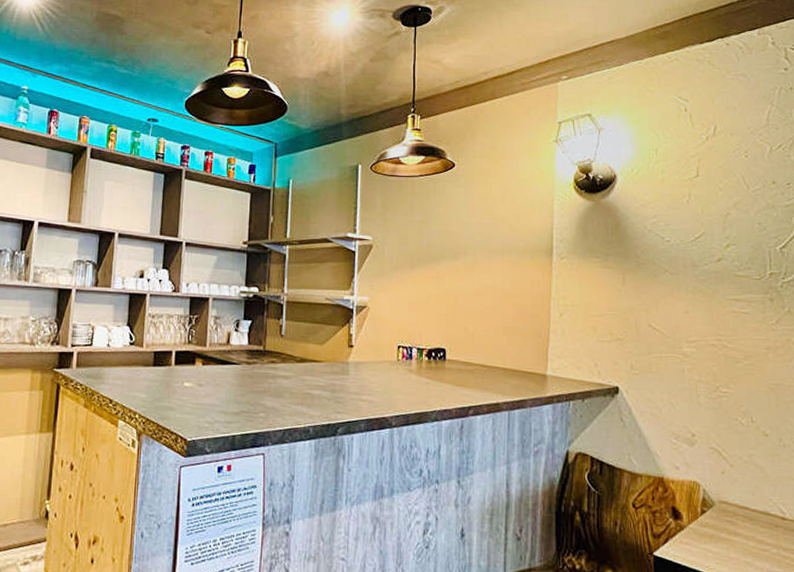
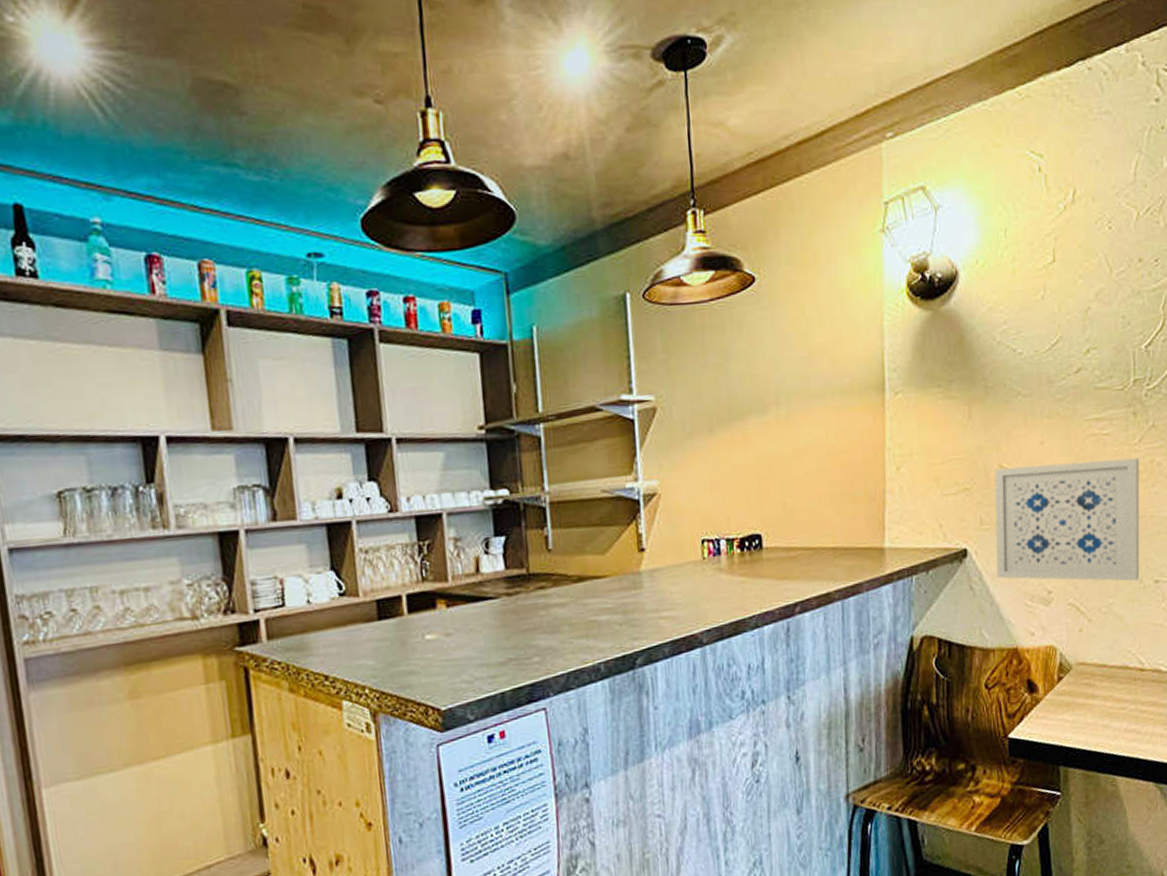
wall art: none [644,327,779,439] -> present [994,457,1140,582]

